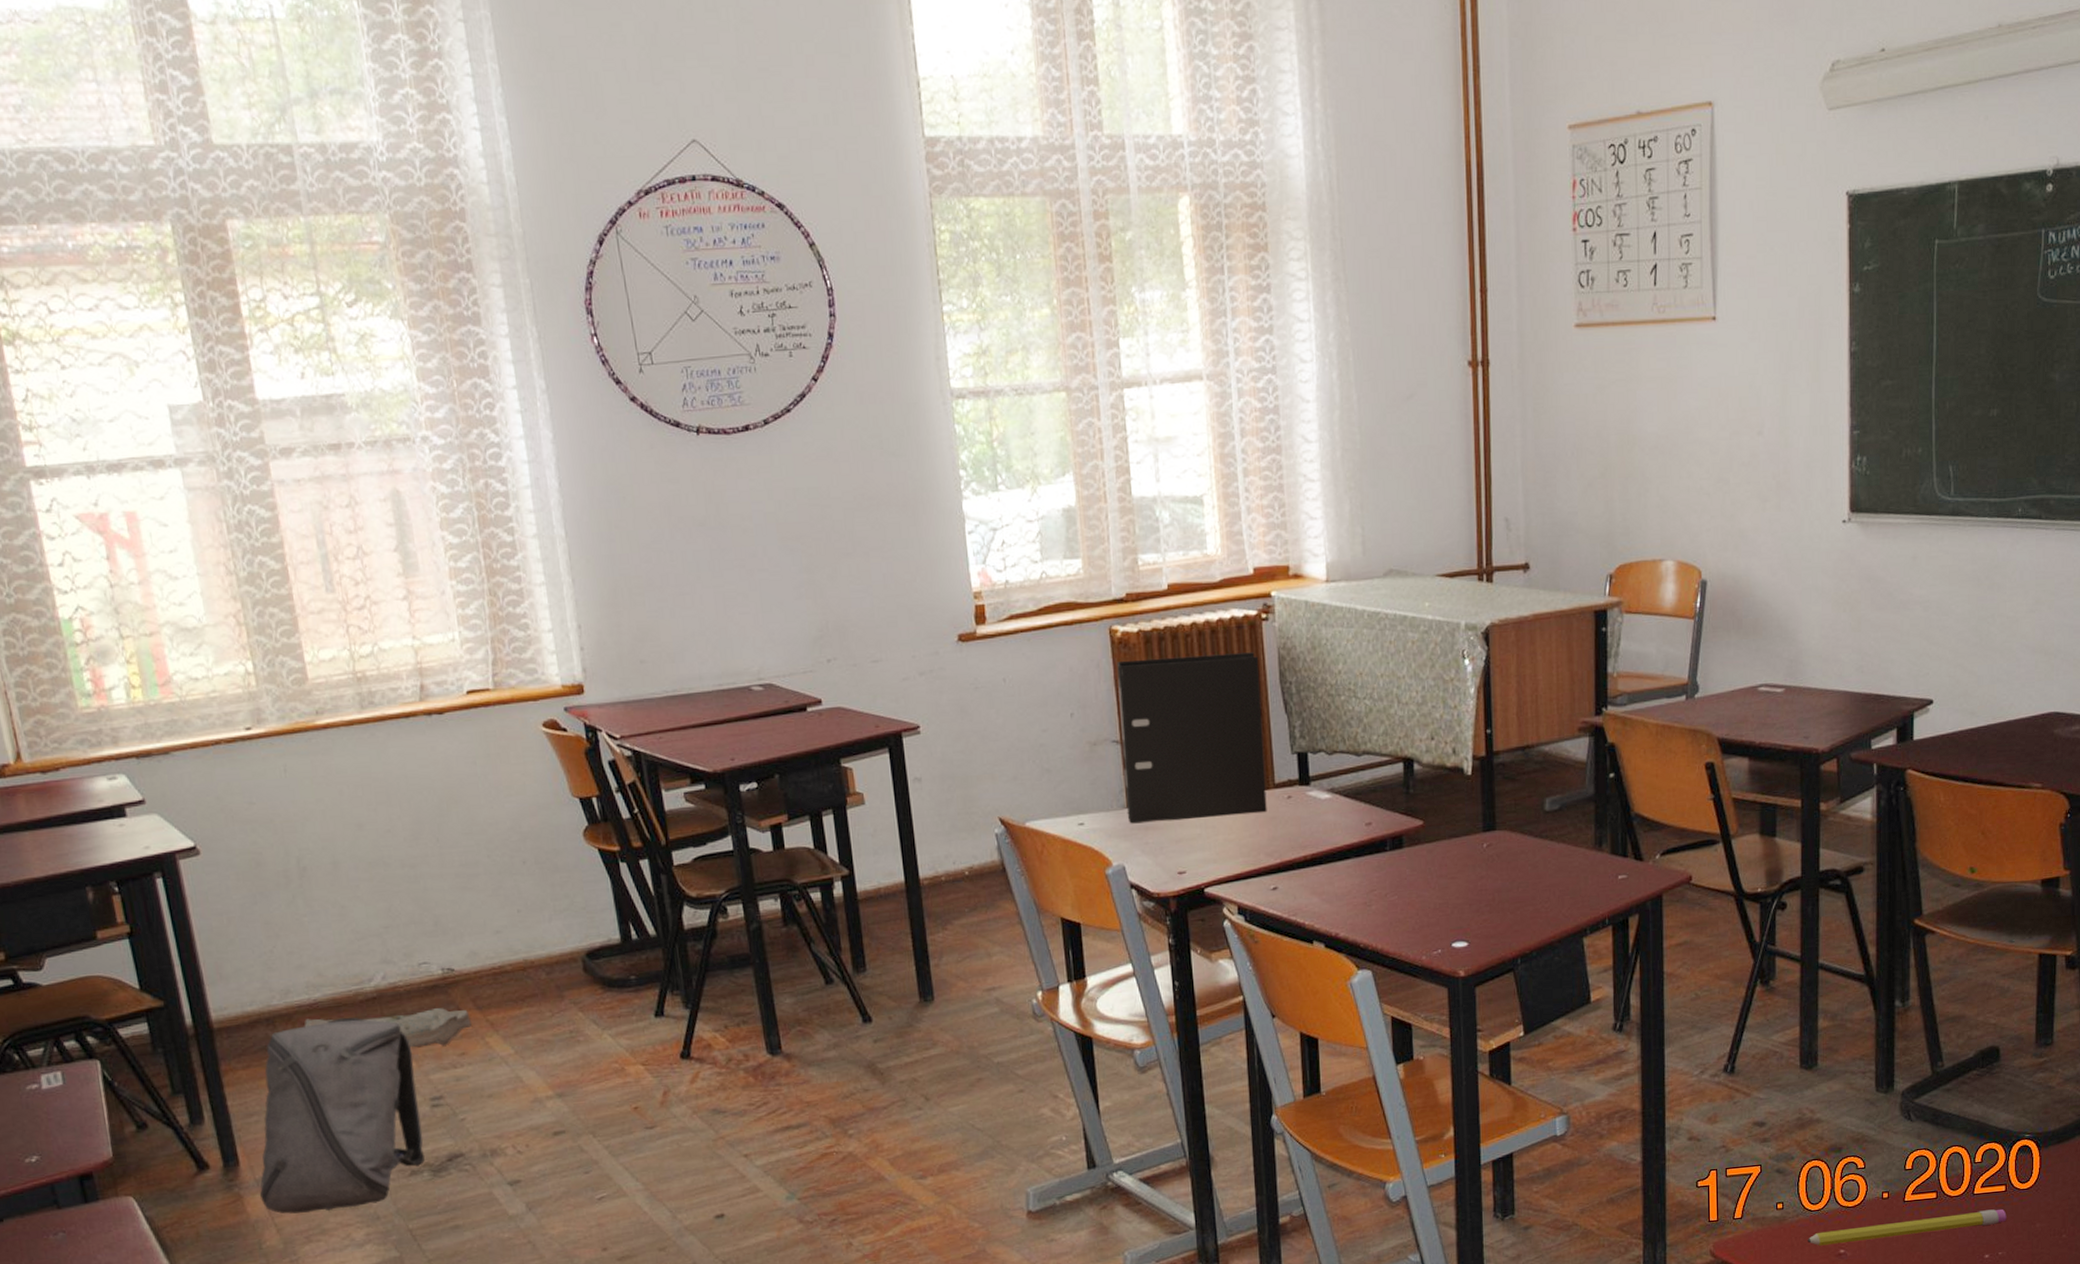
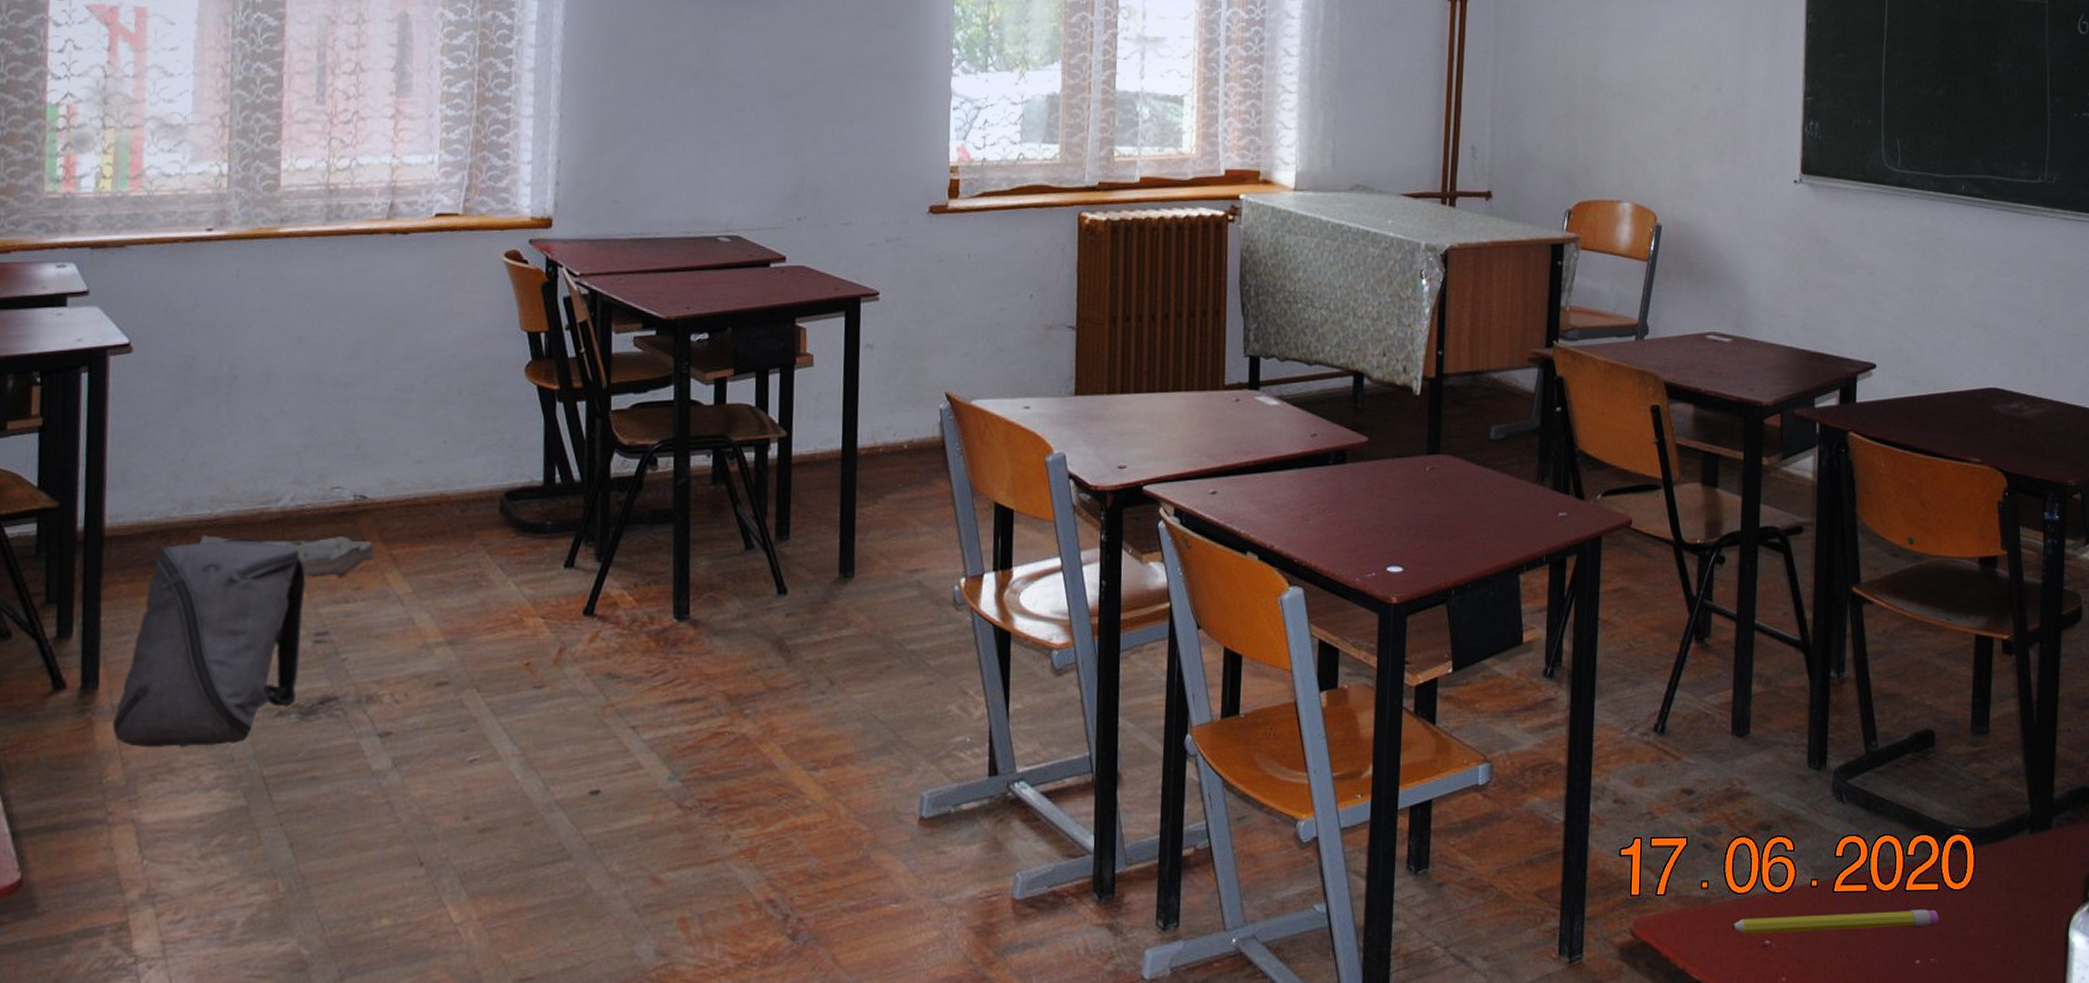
binder: present [1117,652,1267,824] -> none [1074,247,1221,414]

